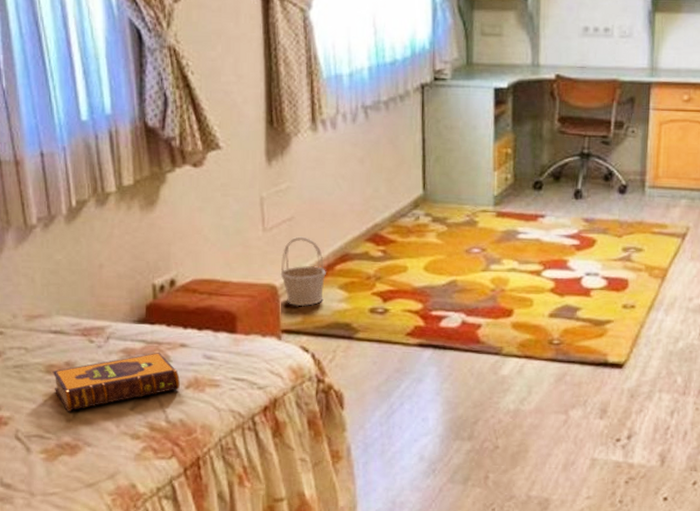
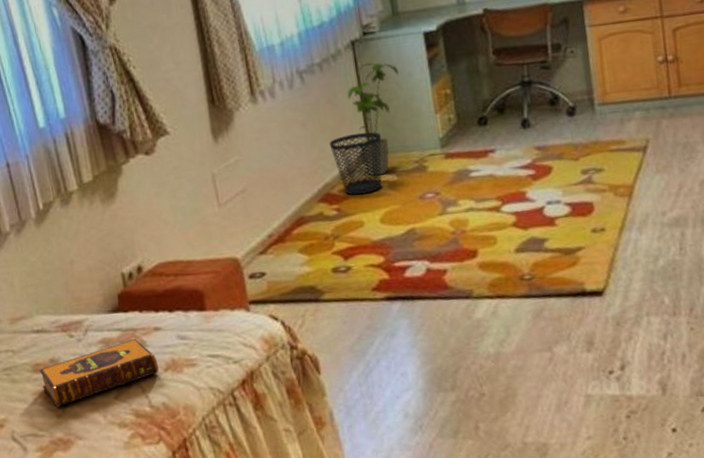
basket: present [280,236,326,307] -> none [239,206,285,276]
wastebasket: none [384,178,437,240] -> present [329,132,382,195]
house plant: none [409,109,464,224] -> present [347,62,399,175]

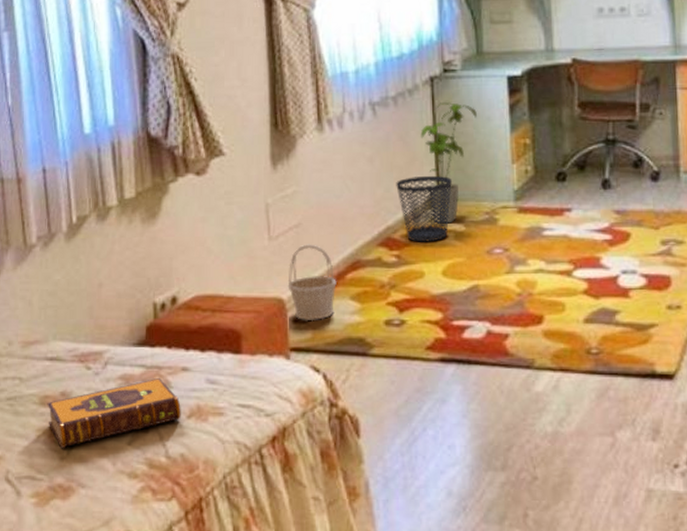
basket: none [239,206,285,276] -> present [288,244,337,322]

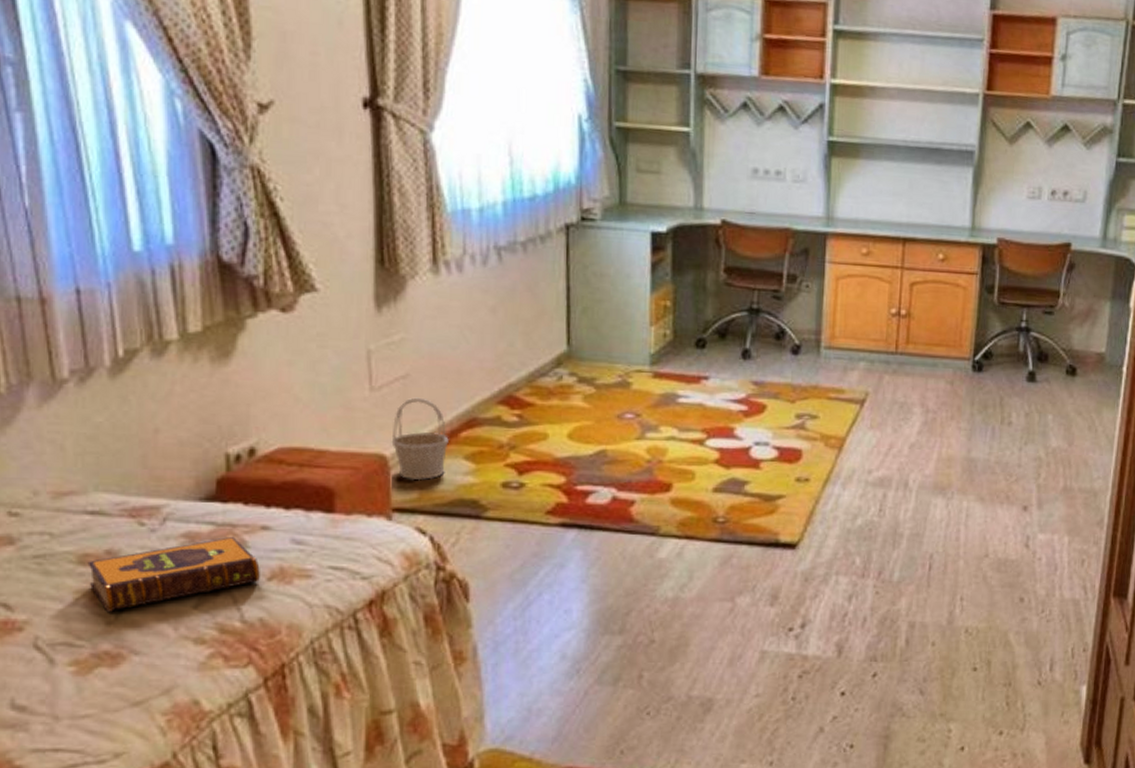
wastebasket: present [396,175,452,242] -> none [521,331,584,403]
house plant: present [420,101,477,224] -> none [551,253,615,385]

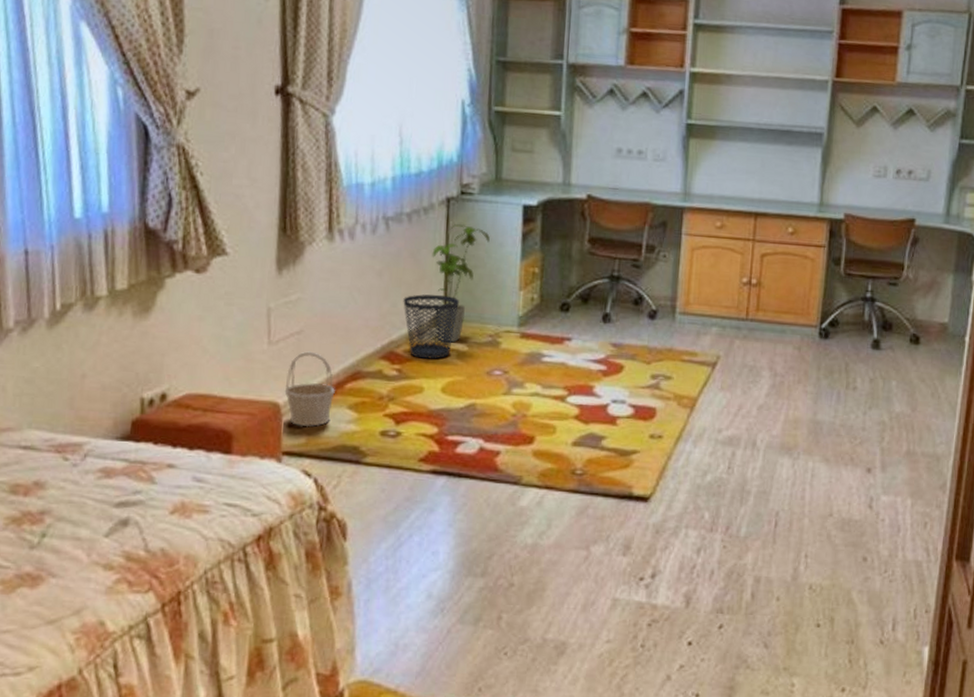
hardback book: present [87,536,260,613] -> none [17,472,164,538]
wastebasket: none [521,331,584,403] -> present [403,294,459,359]
house plant: none [551,253,615,385] -> present [432,223,490,343]

